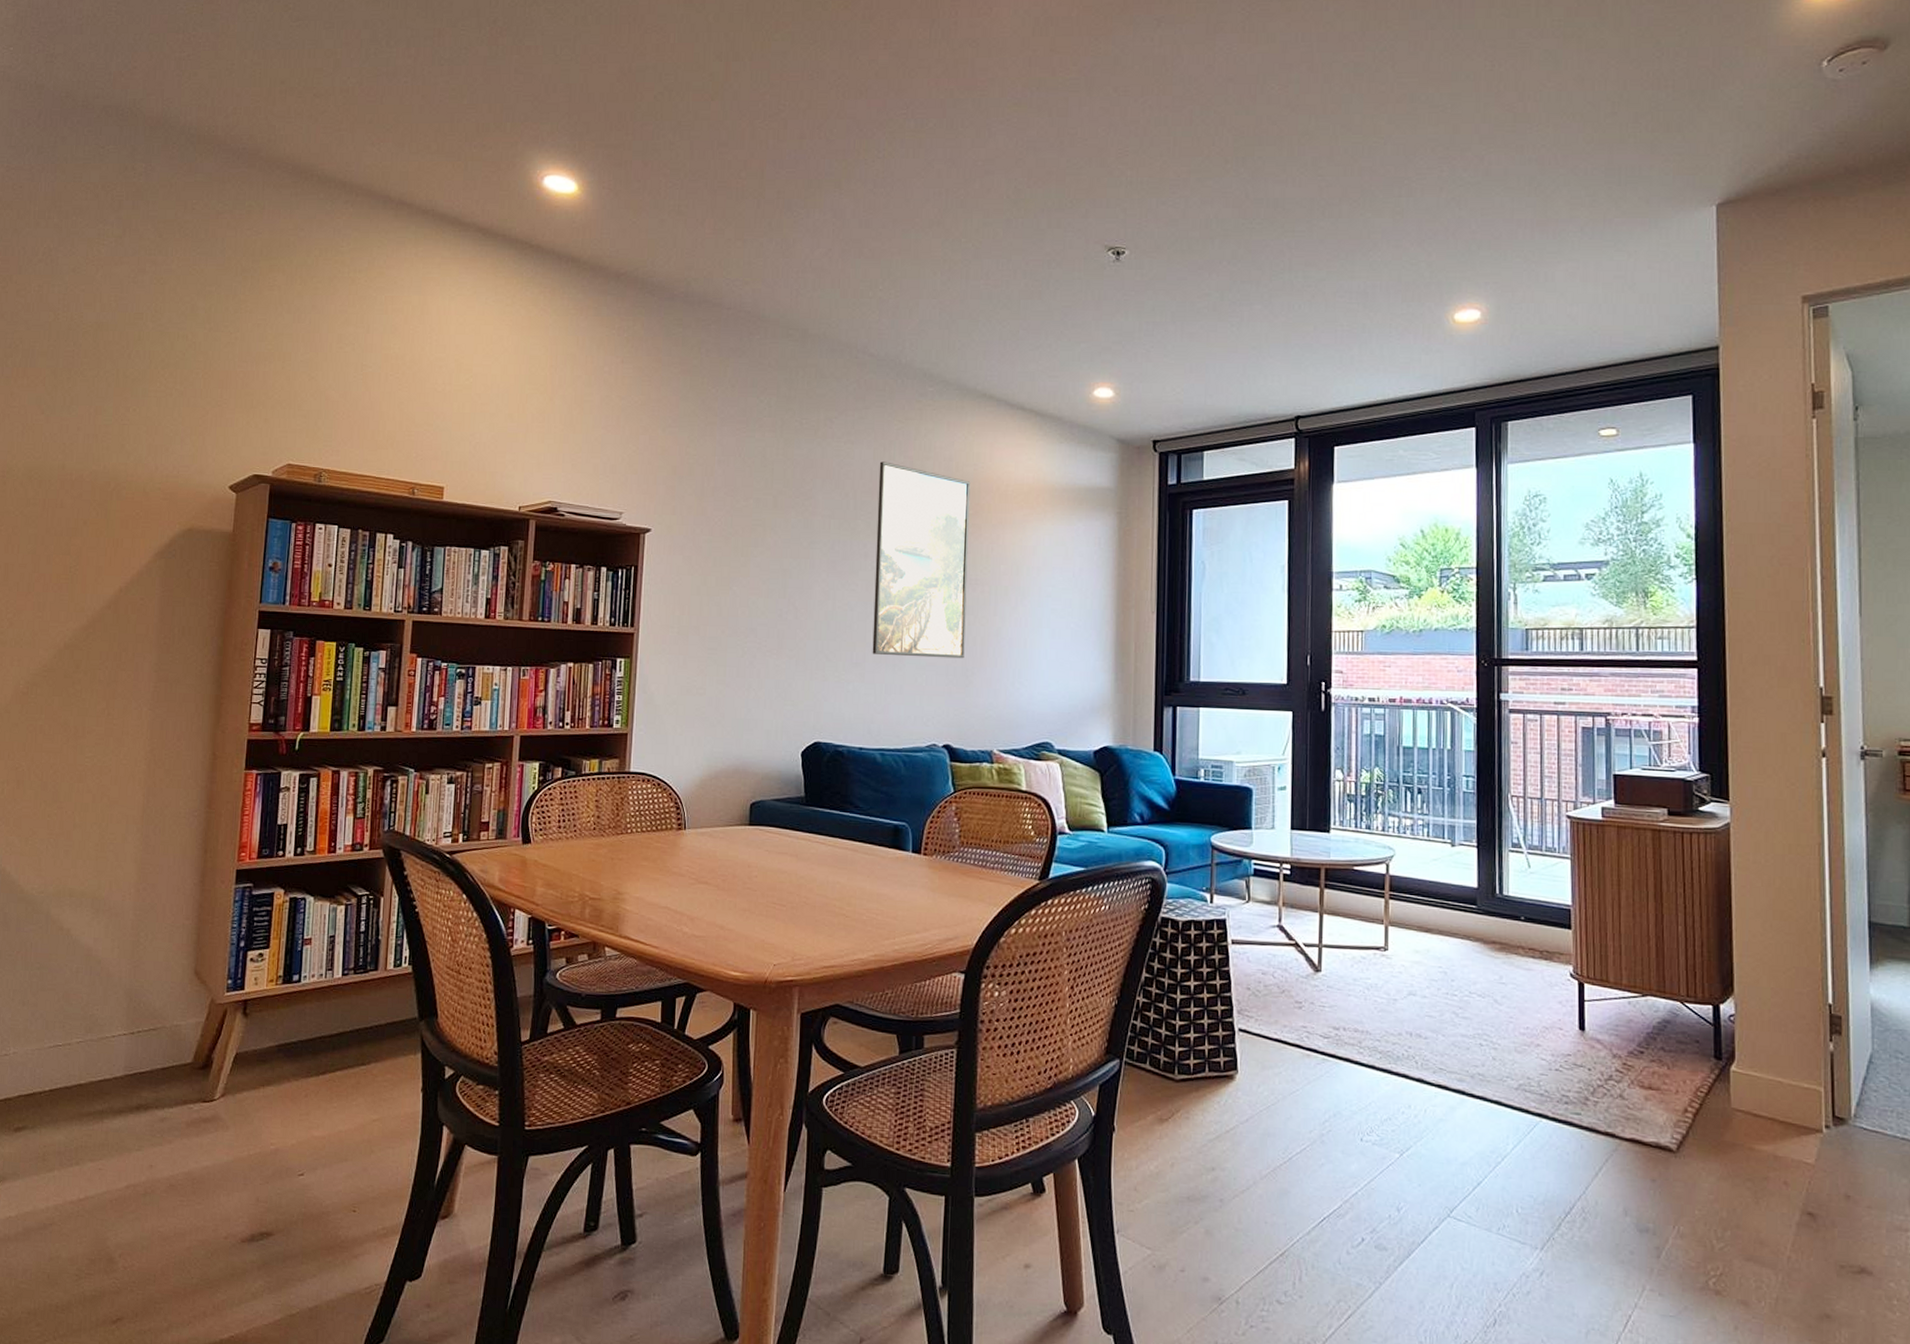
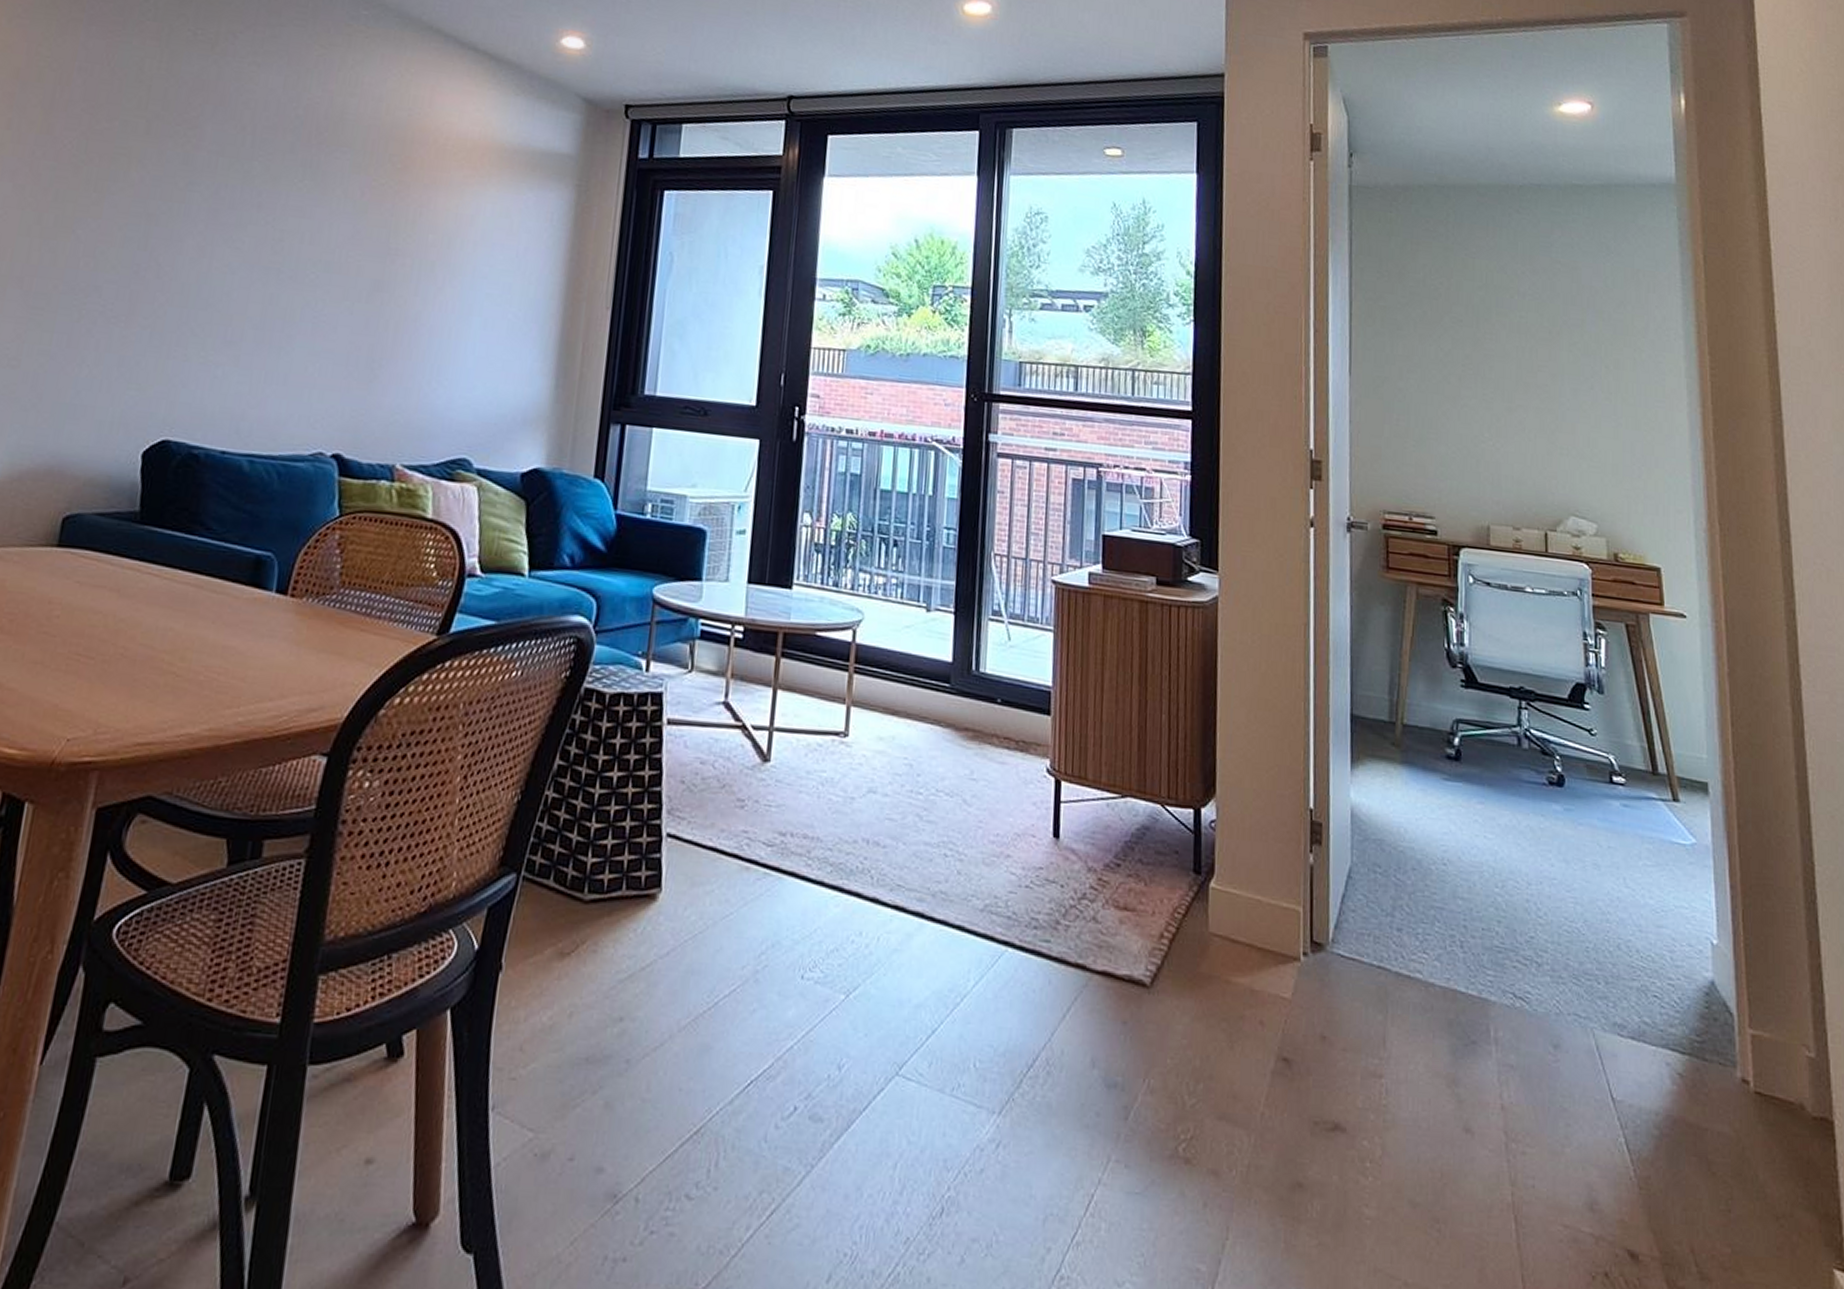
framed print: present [872,461,971,659] -> none [253,92,402,347]

